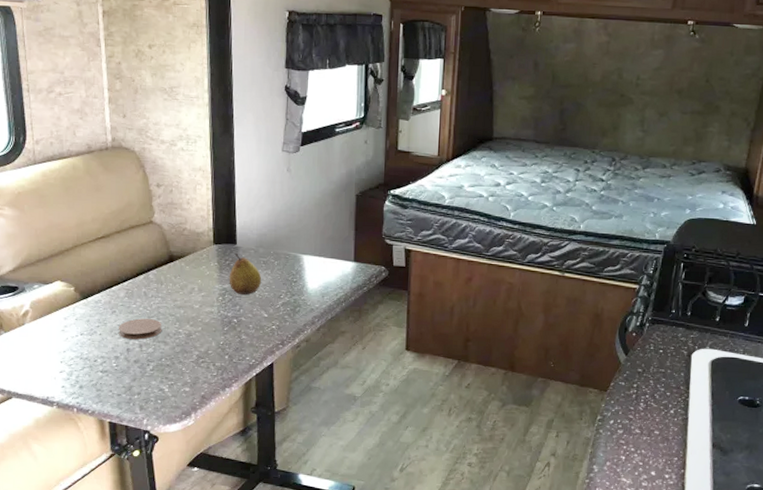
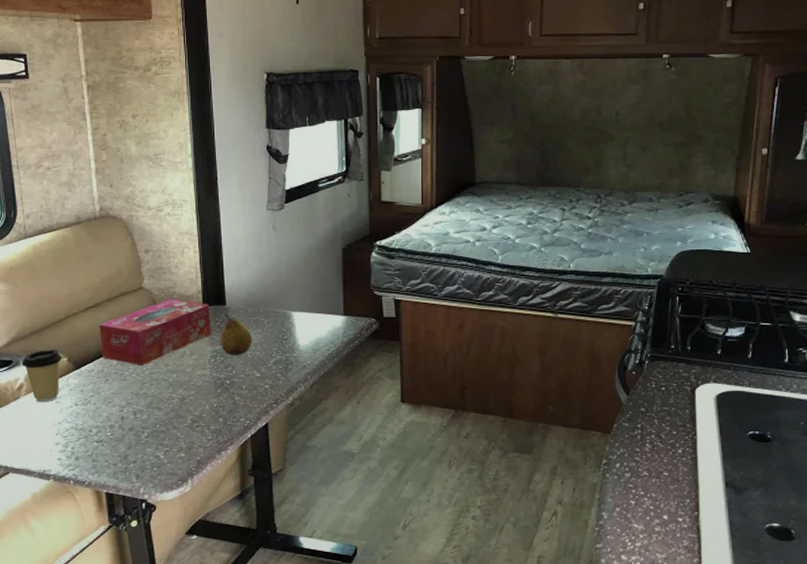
coffee cup: none [27,278,69,331] -> present [22,349,62,403]
tissue box: none [107,234,221,300] -> present [99,298,211,366]
coaster: present [118,318,162,340] -> none [111,385,156,407]

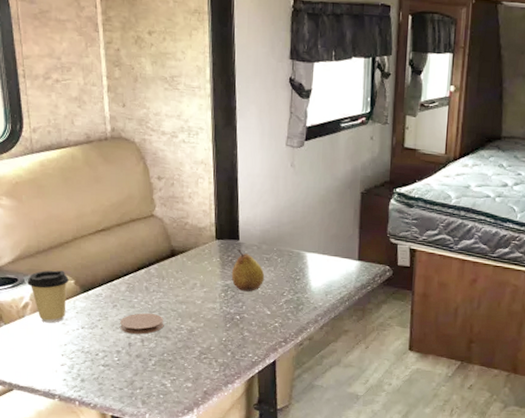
tissue box: present [99,298,211,366] -> none [108,229,223,295]
coaster: none [111,385,156,407] -> present [119,313,164,335]

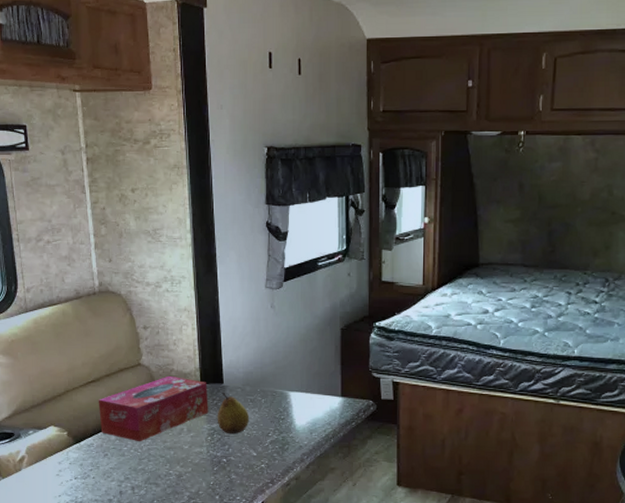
coffee cup: present [27,270,69,323] -> none [23,423,62,475]
tissue box: none [108,229,223,295] -> present [98,375,209,442]
coaster: present [119,313,164,335] -> none [110,461,153,482]

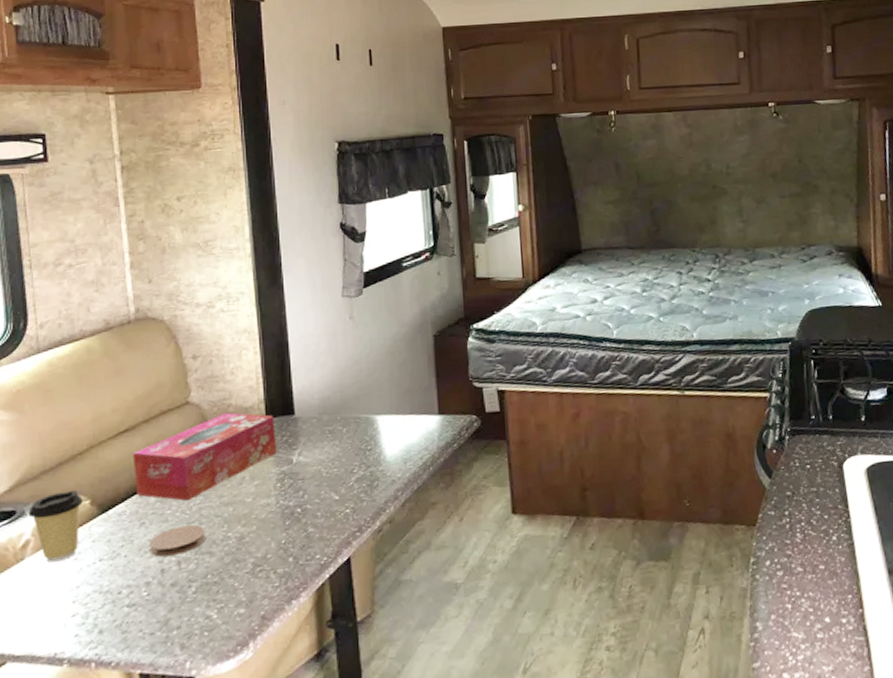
coffee cup: none [23,423,62,475] -> present [28,490,83,563]
coaster: none [110,461,153,482] -> present [148,525,206,557]
fruit: present [217,393,250,435] -> none [287,426,329,477]

